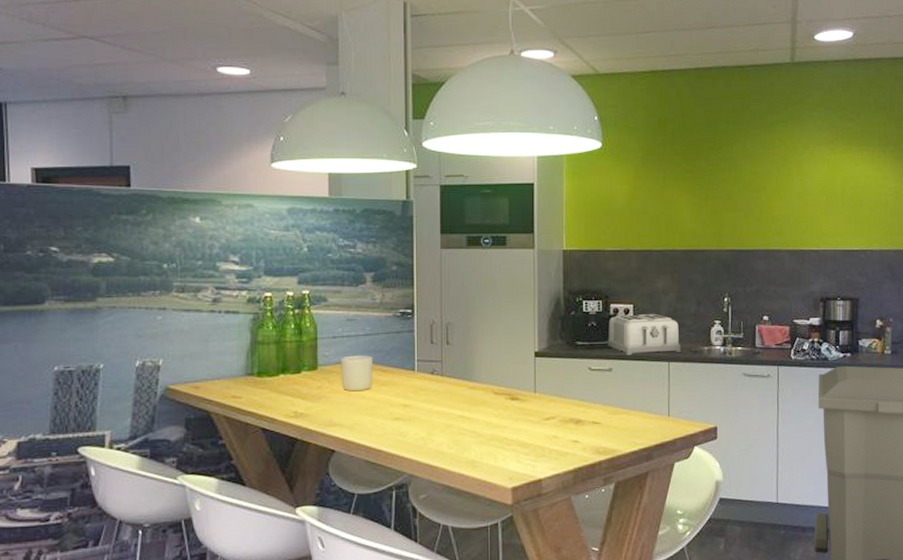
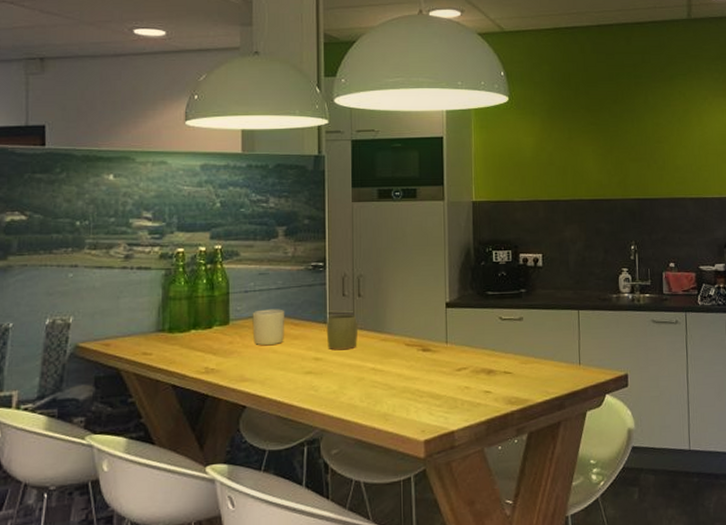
mug: none [414,361,446,397] -> present [326,314,357,350]
toaster: present [607,313,681,356] -> none [517,262,590,305]

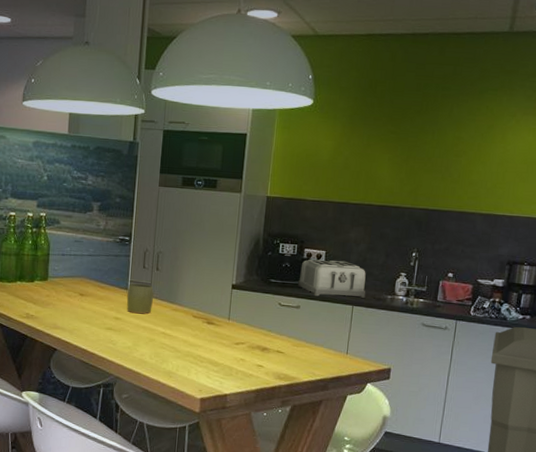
mug: present [252,309,285,346] -> none [66,271,94,303]
toaster: none [517,262,590,305] -> present [298,259,366,298]

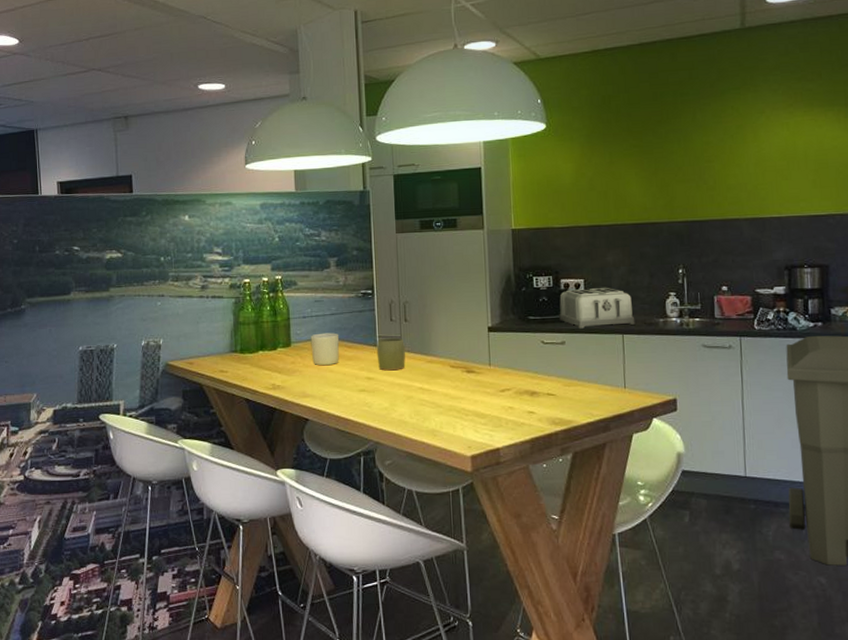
mug: none [66,271,94,303] -> present [310,332,340,366]

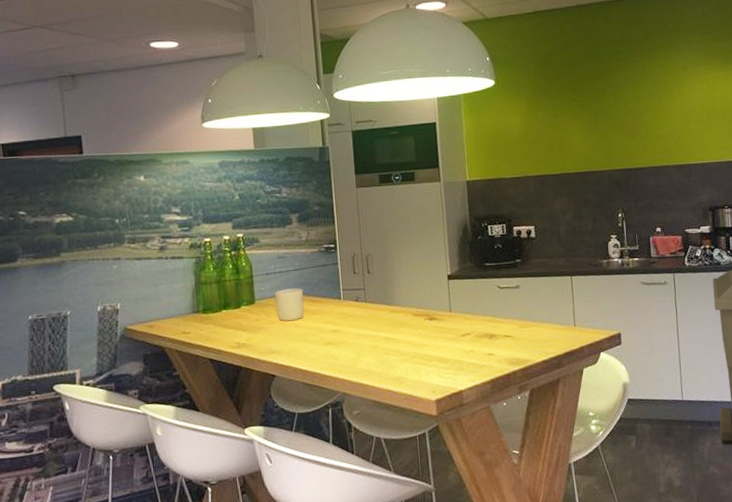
mug: present [376,337,406,371] -> none [341,289,370,323]
toaster: present [559,287,635,329] -> none [513,232,582,273]

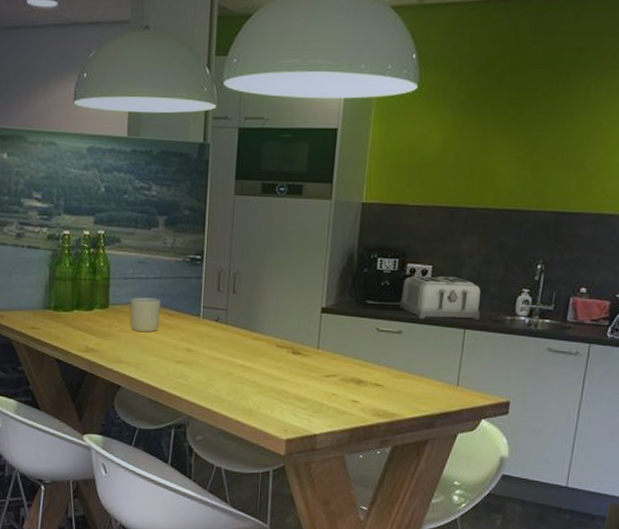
toaster: none [513,232,582,273] -> present [399,275,481,320]

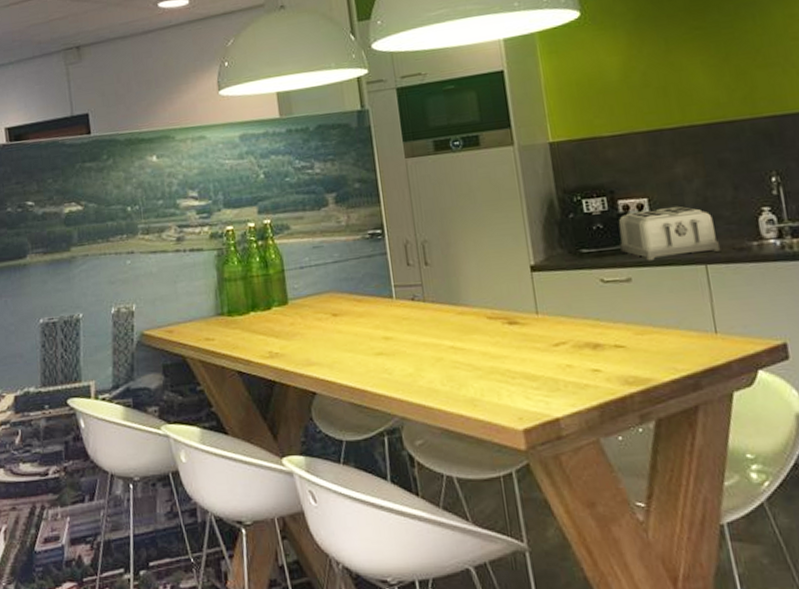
mug: present [129,297,161,333] -> none [311,284,348,326]

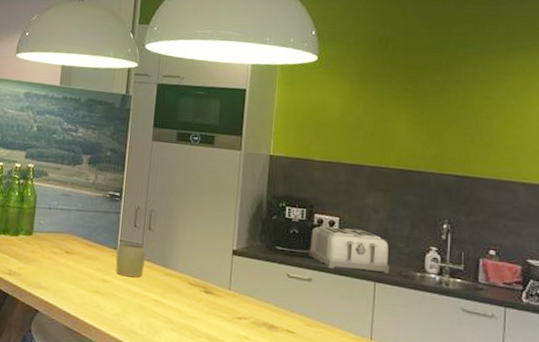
mug: none [392,285,431,328] -> present [115,242,145,278]

